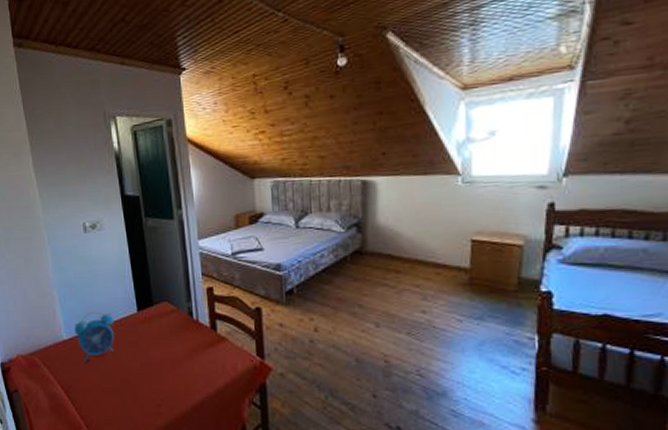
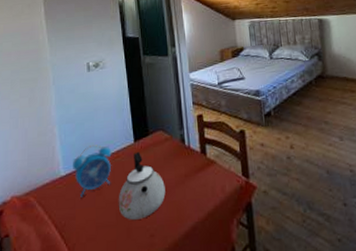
kettle: none [122,321,172,389] -> present [118,151,166,220]

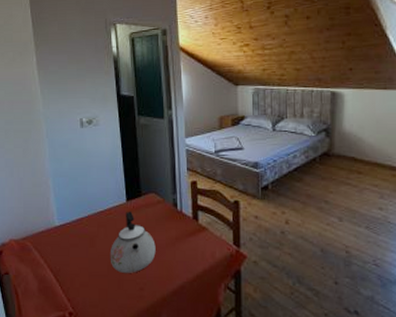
alarm clock: present [73,145,112,197] -> none [67,200,104,247]

